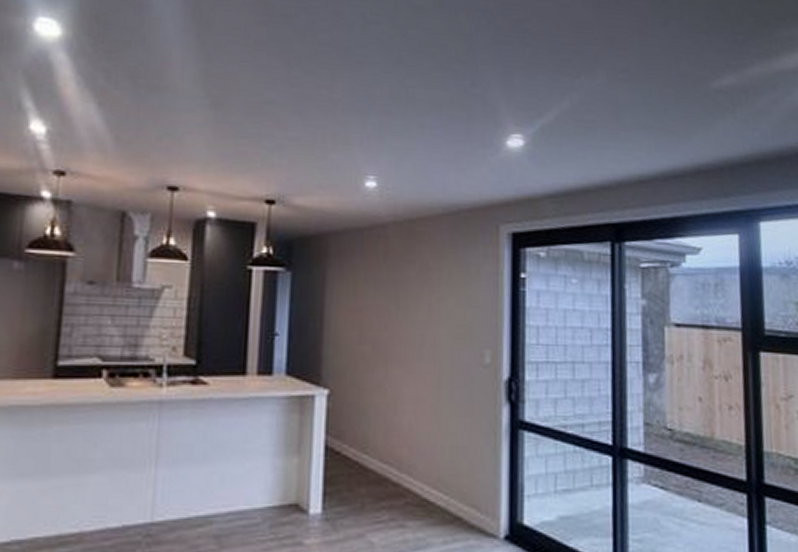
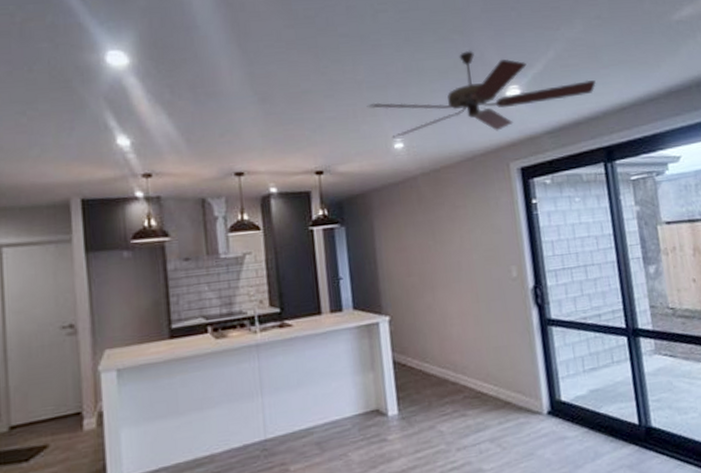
ceiling fan: none [339,84,613,185] -> present [367,50,596,138]

